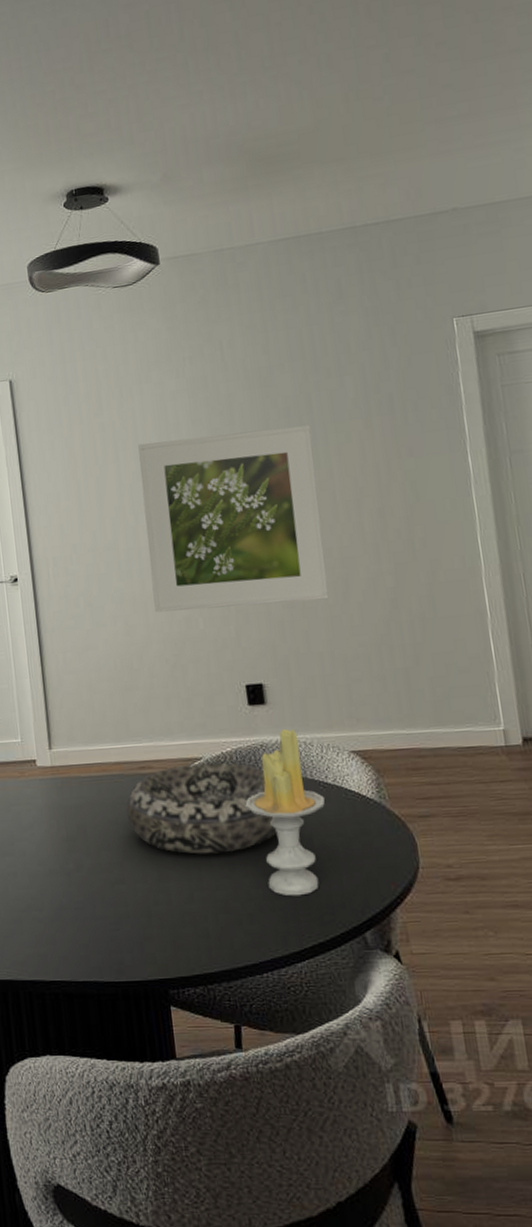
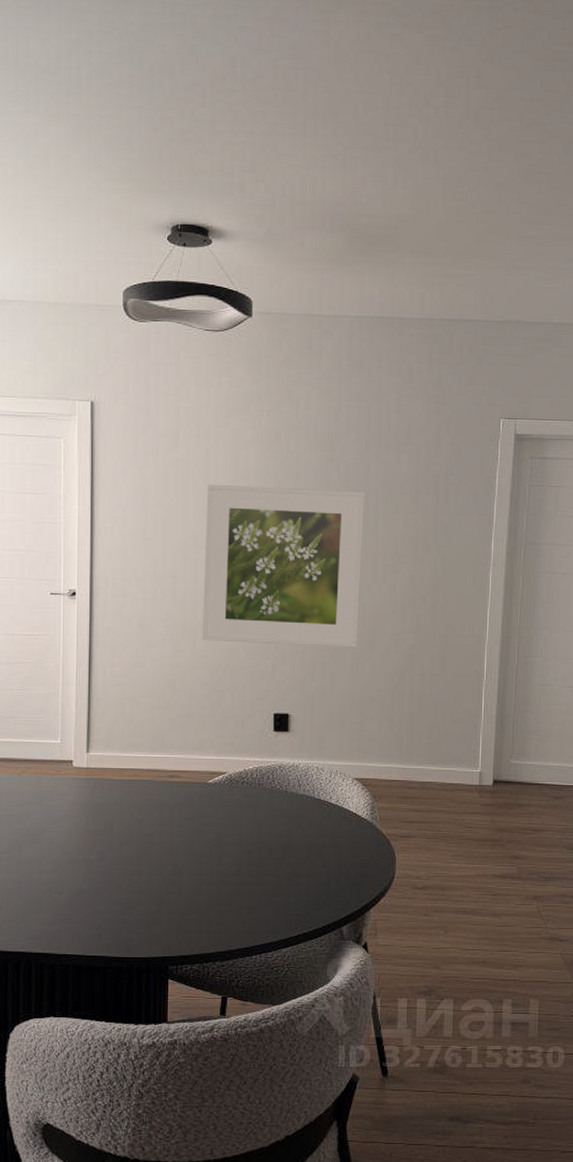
decorative bowl: present [127,762,277,854] -> none [152,776,282,855]
candle: present [245,728,325,896] -> none [258,754,326,894]

